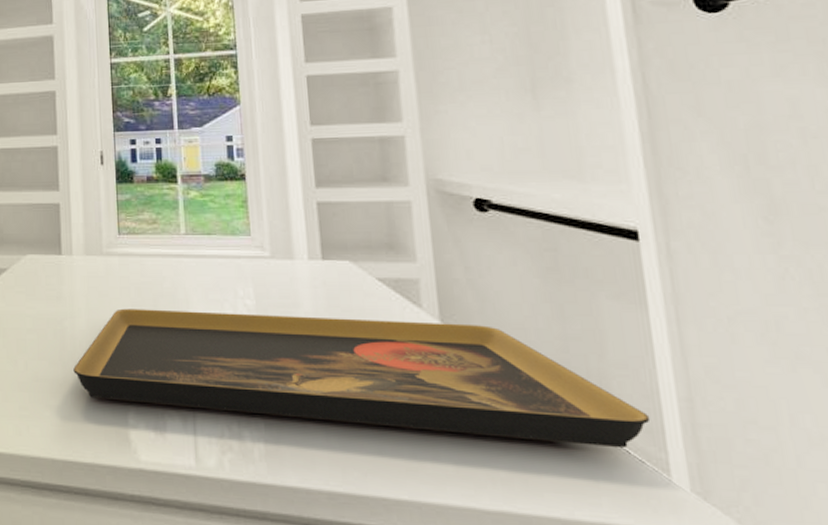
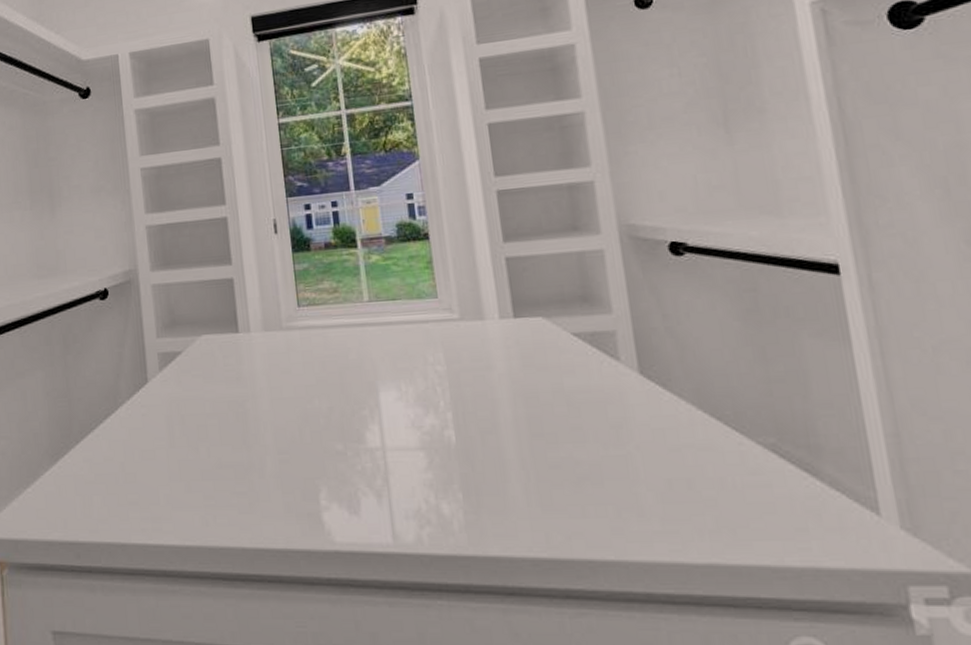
decorative tray: present [73,308,651,449] -> none [259,373,858,490]

